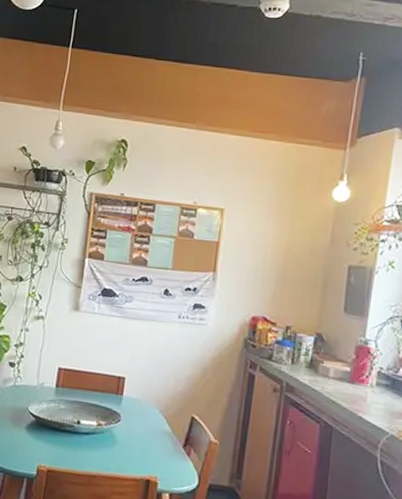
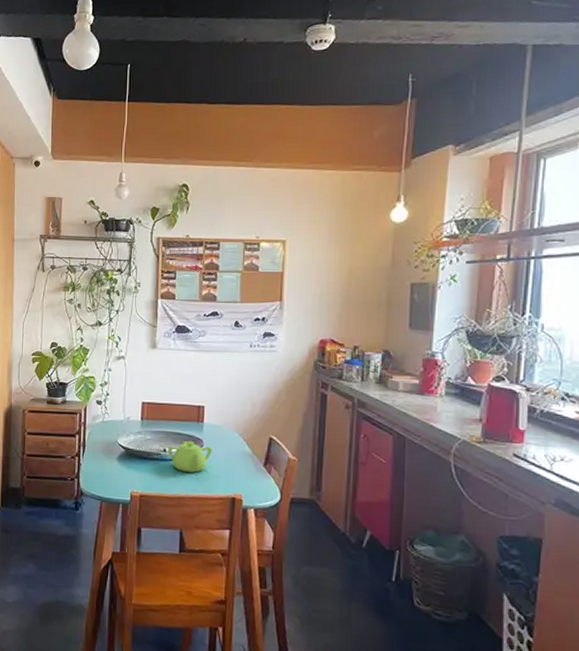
teapot: none [81,414,130,450] -> present [168,440,212,473]

